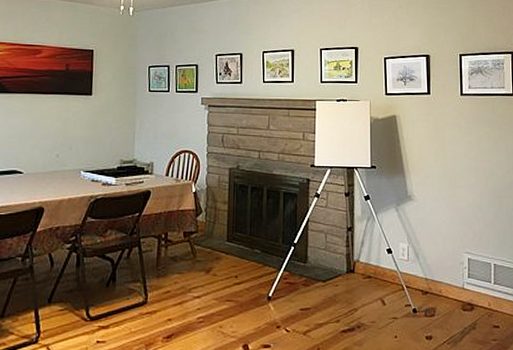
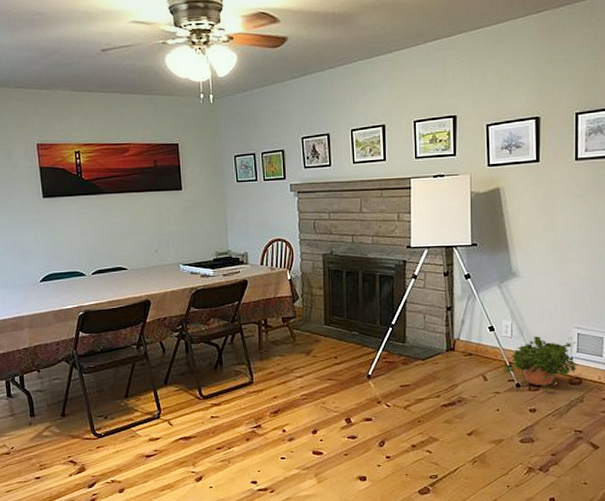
potted plant: none [400,260,470,317] -> present [502,336,579,391]

